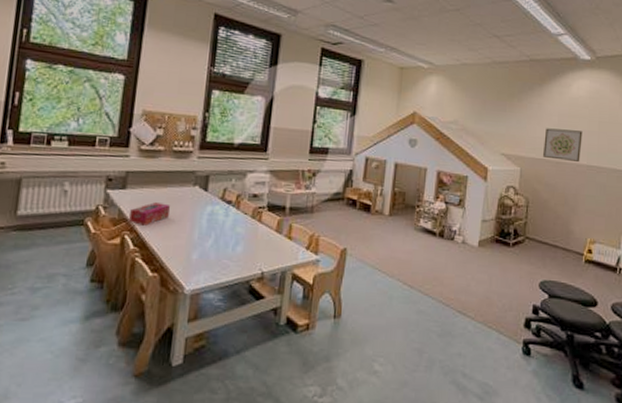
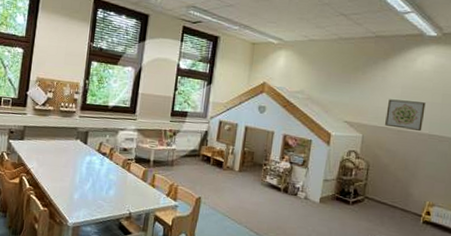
tissue box: present [129,202,170,226] -> none [26,151,57,170]

